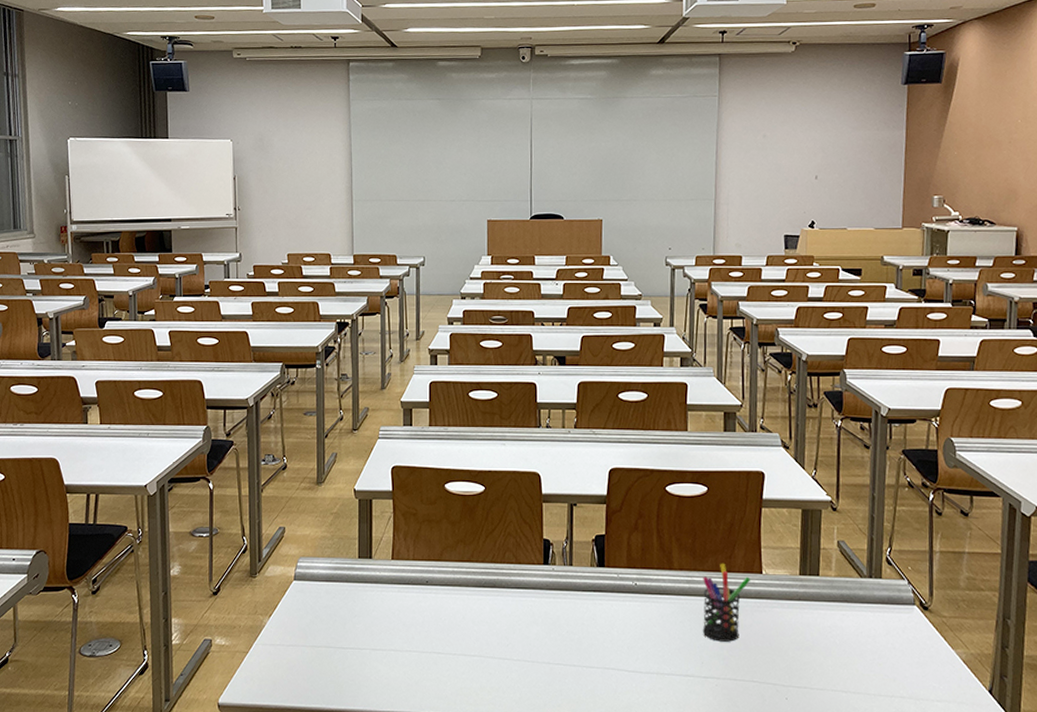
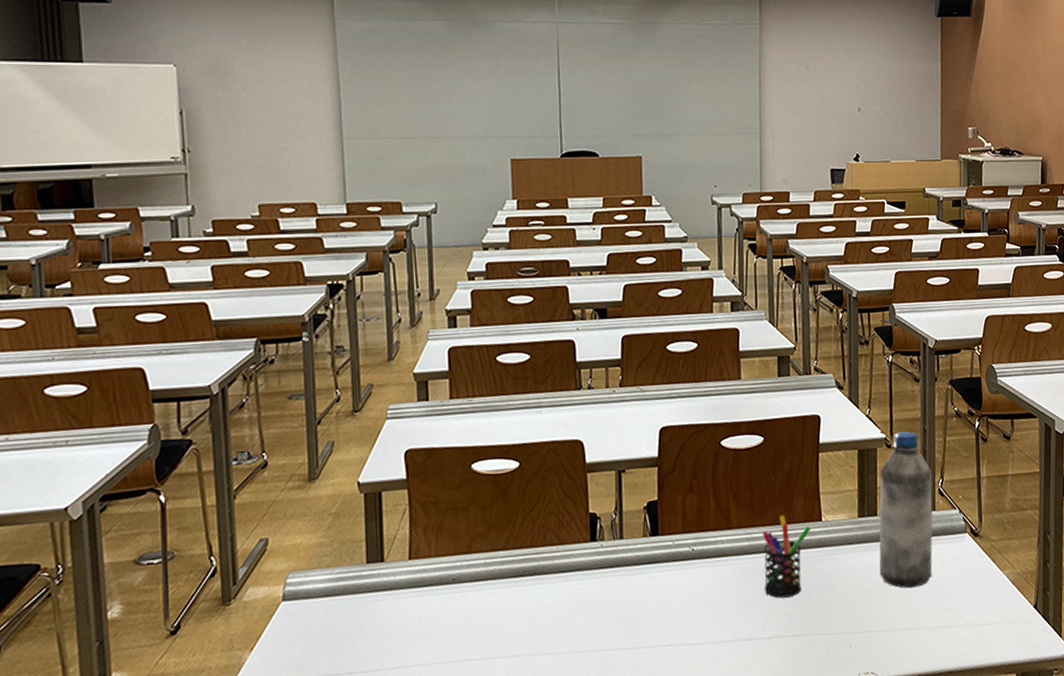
water bottle: none [819,496,880,652] -> present [879,431,933,589]

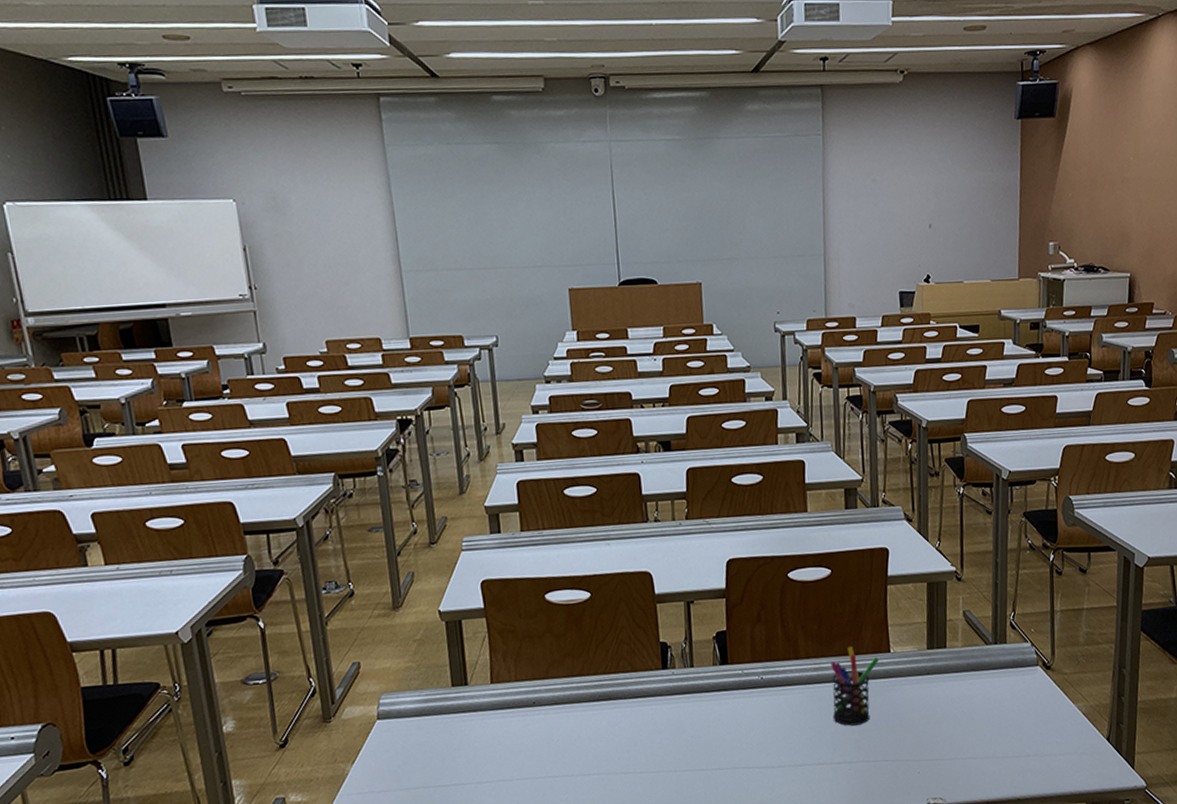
water bottle: present [879,431,933,589] -> none [948,564,1004,719]

